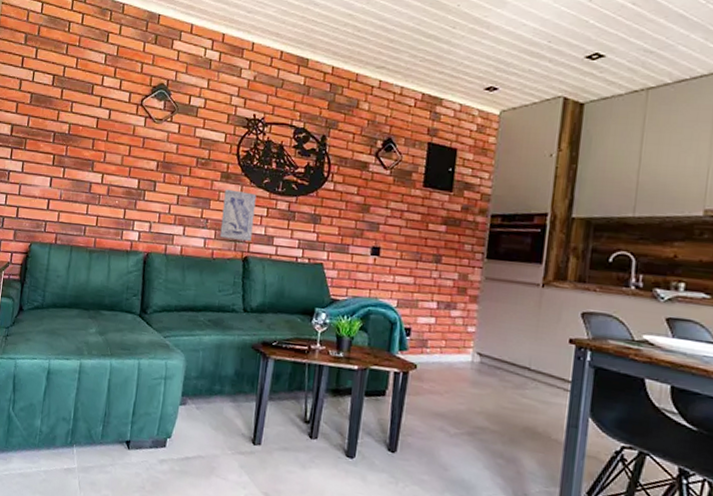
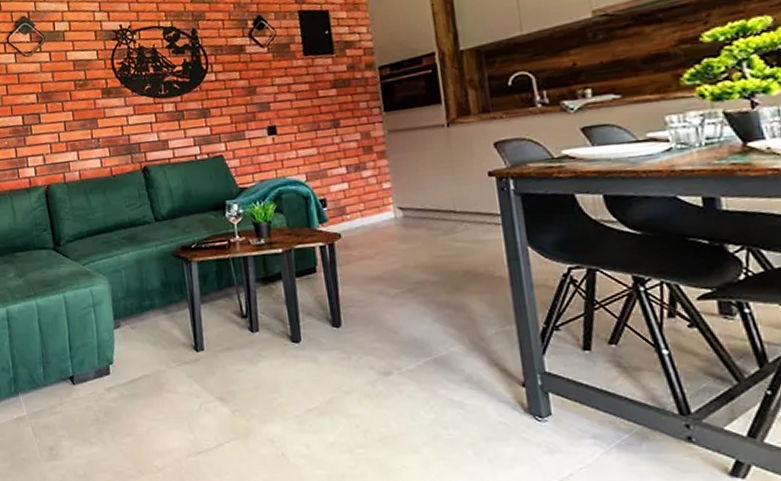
wall art: present [220,189,257,241] -> none [109,102,147,154]

